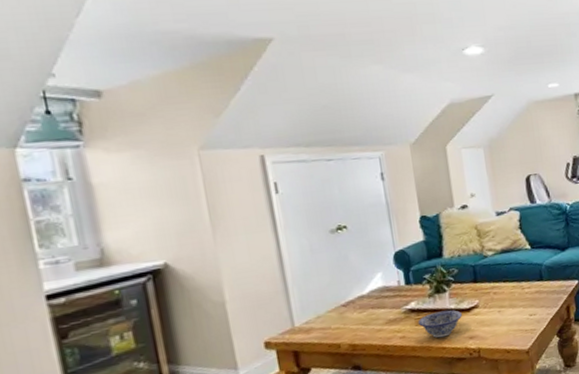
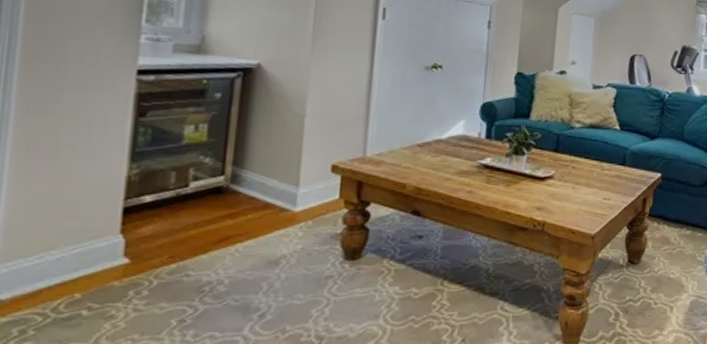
bowl: present [417,310,463,338] -> none [488,173,536,202]

